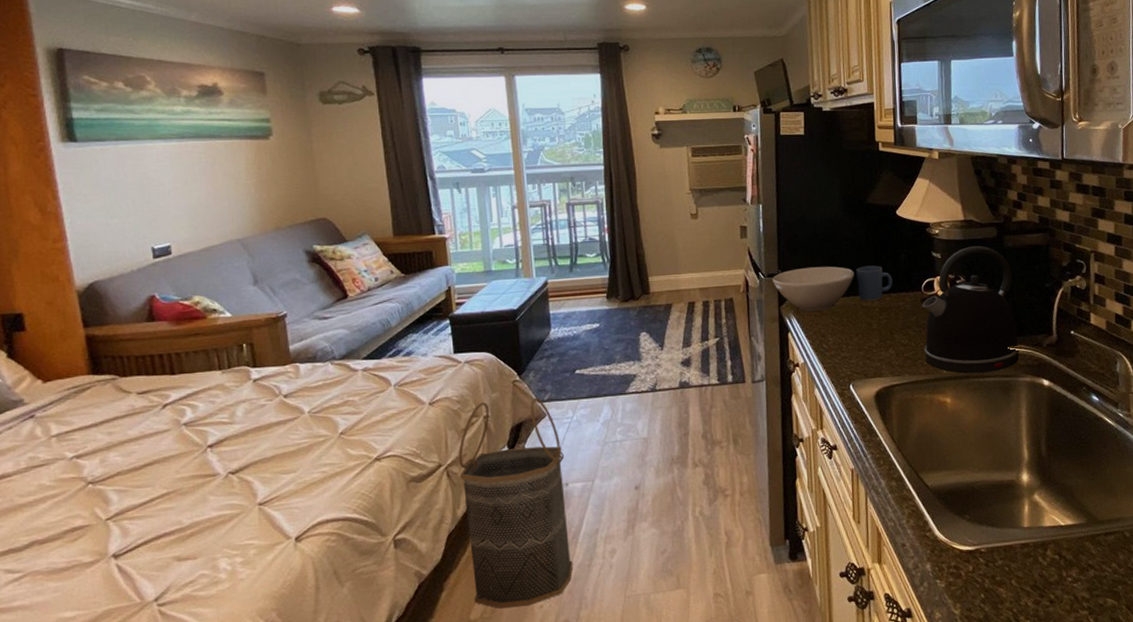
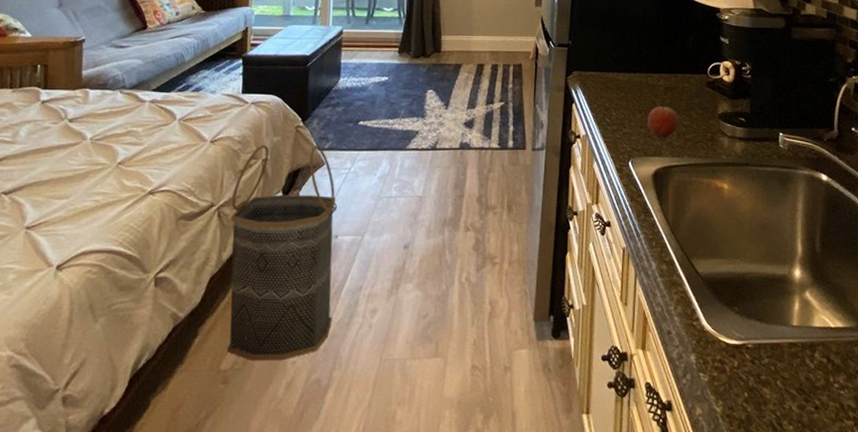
bowl: present [772,266,854,312] -> none [561,40,643,85]
mug: present [856,265,893,302] -> none [645,44,680,80]
fruit: none [865,323,896,359] -> present [647,102,678,138]
kettle: present [922,245,1020,373] -> none [705,34,800,161]

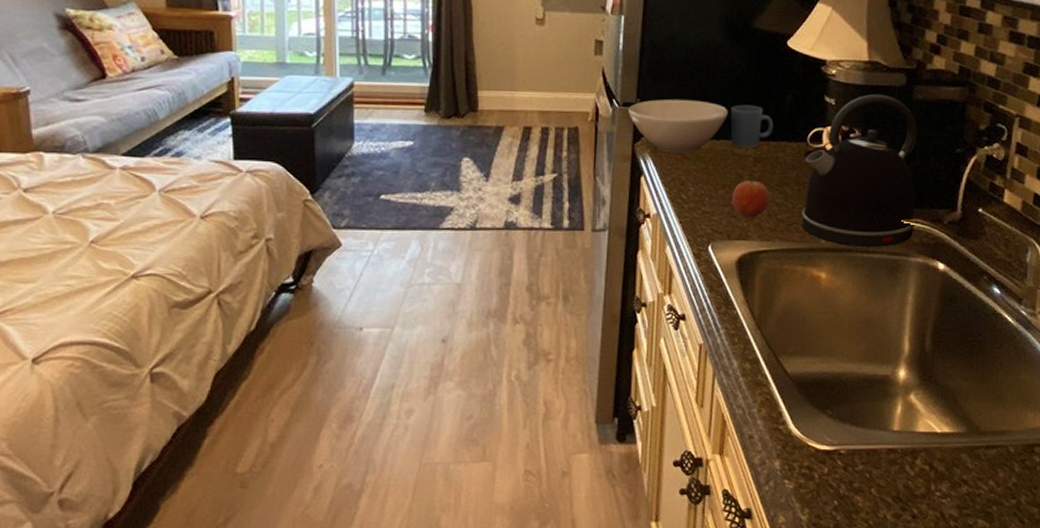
basket: present [226,145,338,360] -> none [233,222,362,463]
bowl: none [561,40,643,85] -> present [627,99,728,154]
mug: none [645,44,680,80] -> present [730,104,774,149]
kettle: none [705,34,800,161] -> present [801,93,918,247]

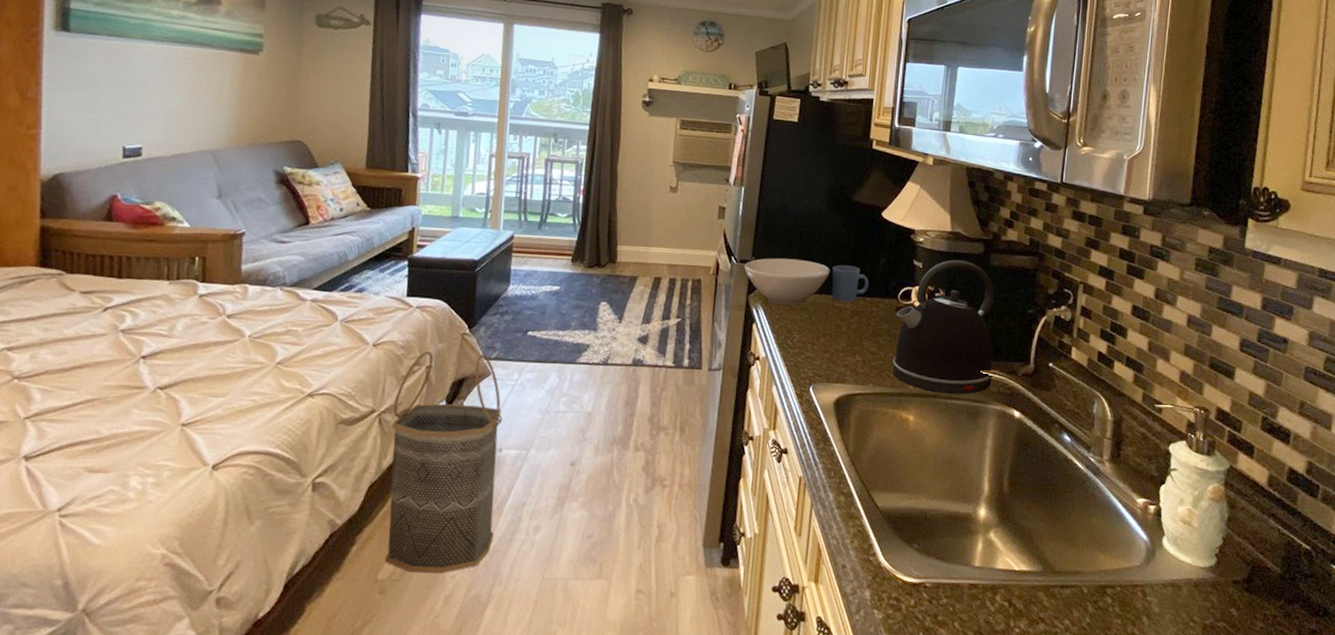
basket: none [233,222,362,463] -> present [384,351,503,573]
fruit: present [732,176,770,219] -> none [831,327,865,365]

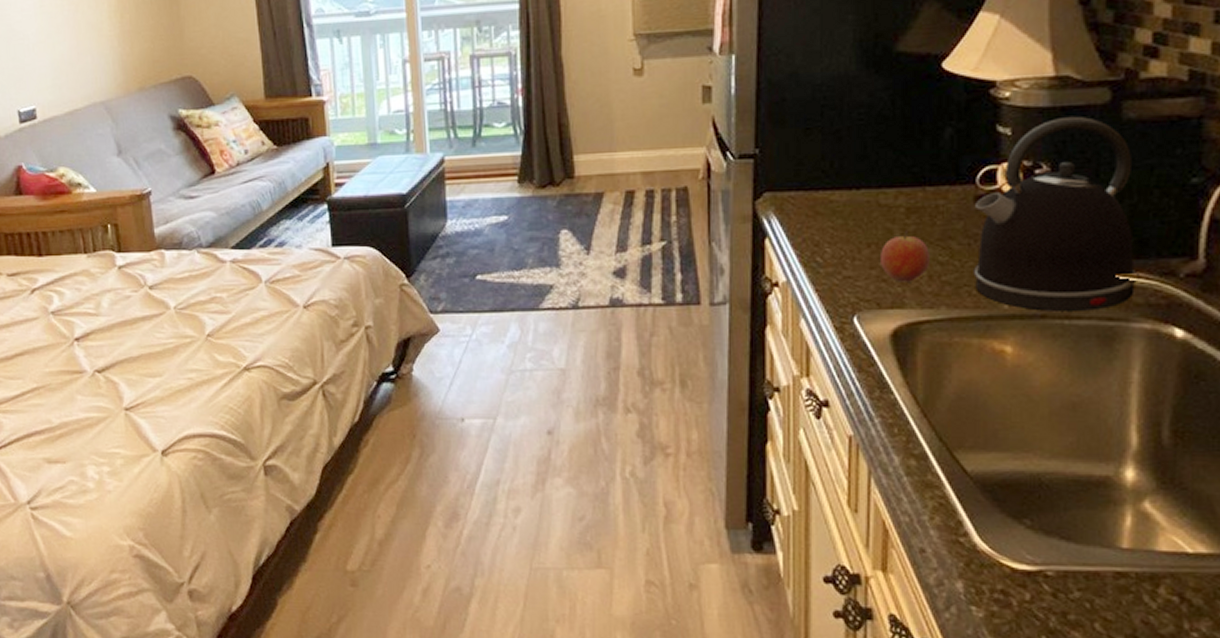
basket: present [384,351,503,573] -> none [336,307,468,563]
bowl: present [744,258,830,305] -> none [745,144,869,209]
fruit: none [831,327,865,365] -> present [881,230,929,282]
mug: present [832,264,869,303] -> none [873,144,929,198]

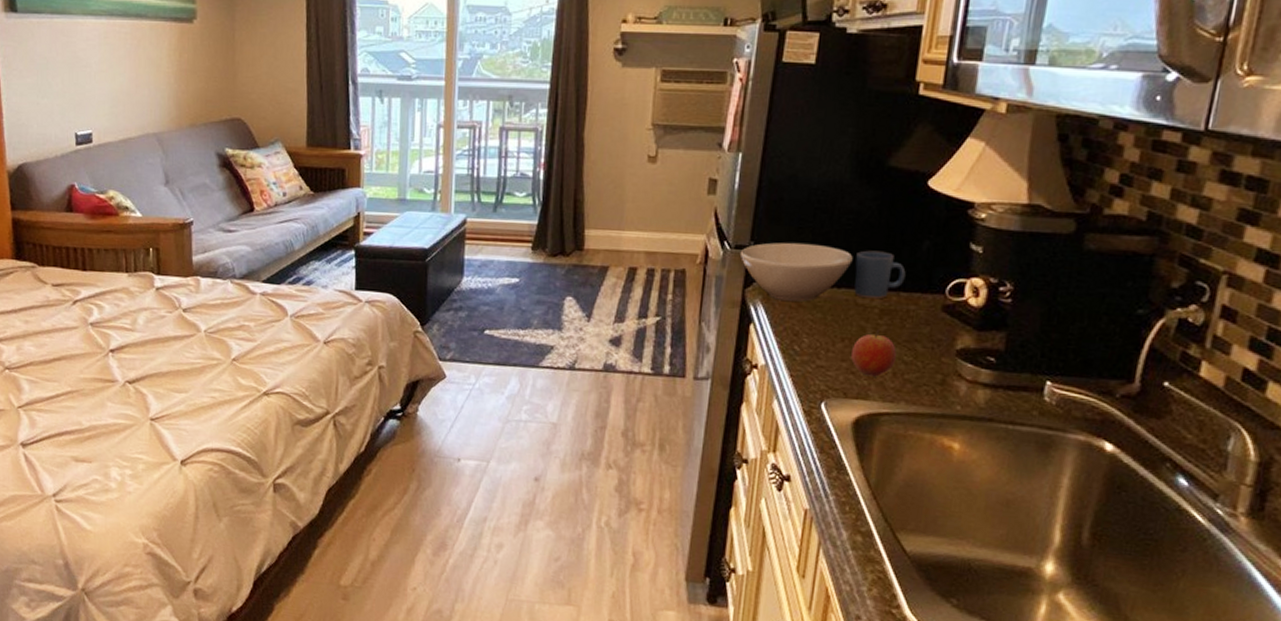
bowl: none [745,144,869,209] -> present [739,242,853,302]
mug: none [873,144,929,198] -> present [854,250,906,300]
kettle: present [973,116,1137,311] -> none [933,241,1088,419]

